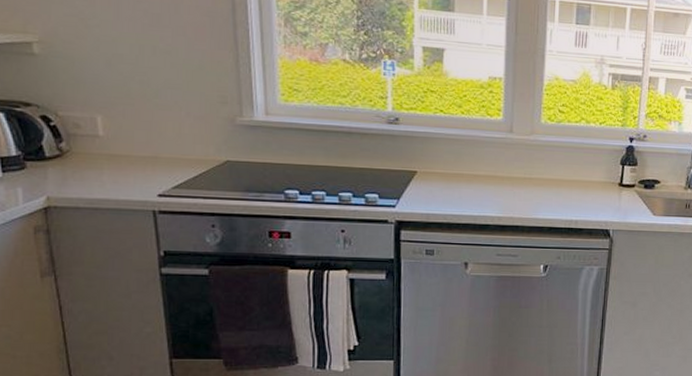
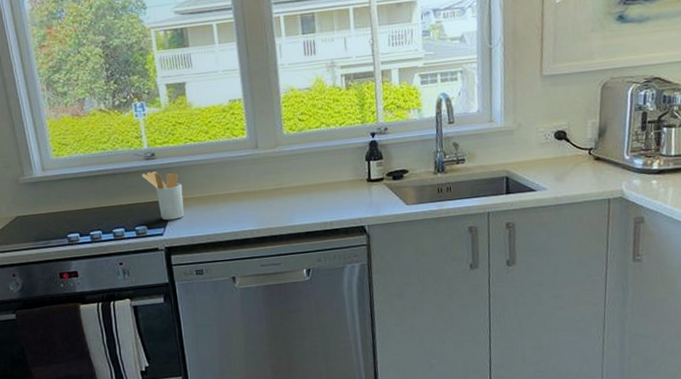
utensil holder: none [380,137,424,193] -> present [141,171,184,221]

